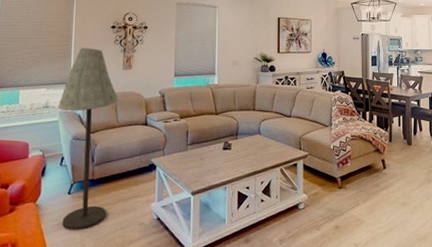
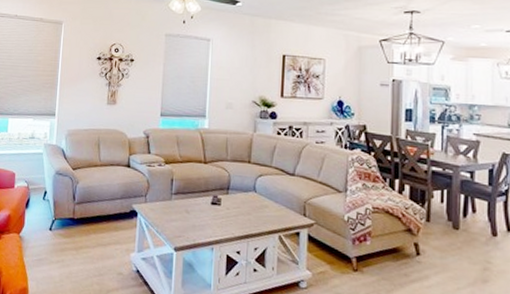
floor lamp: present [58,47,118,230] -> none [43,78,101,270]

